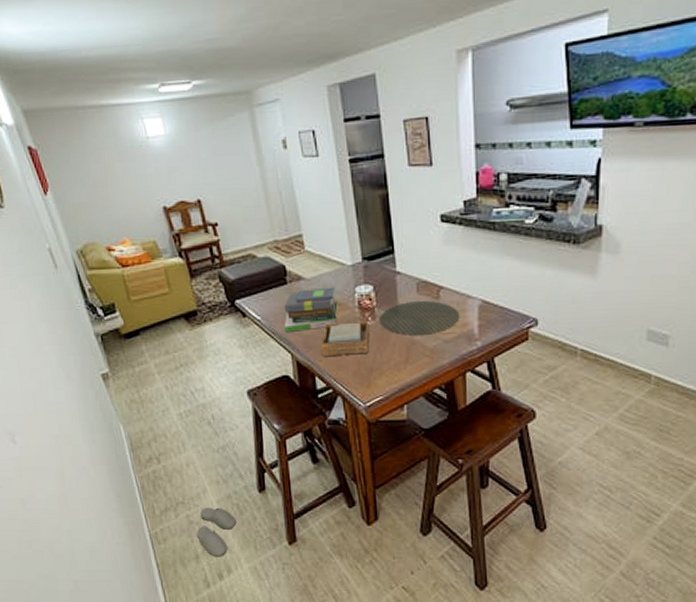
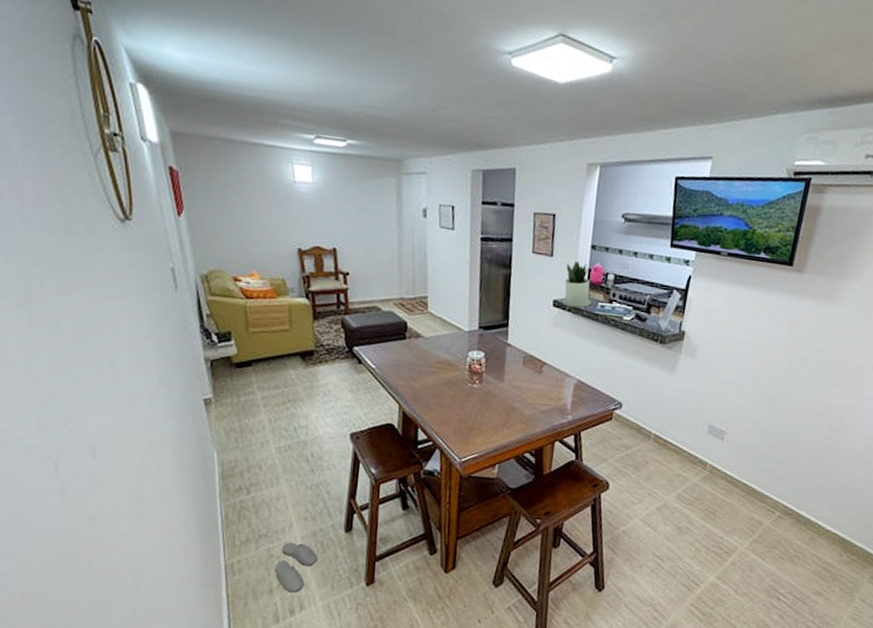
books: present [284,287,338,332] -> none [396,346,450,385]
napkin holder: present [320,320,370,357] -> none [427,380,476,414]
place mat: present [380,301,460,335] -> none [486,372,557,404]
planter: none [449,165,485,220] -> present [562,260,592,309]

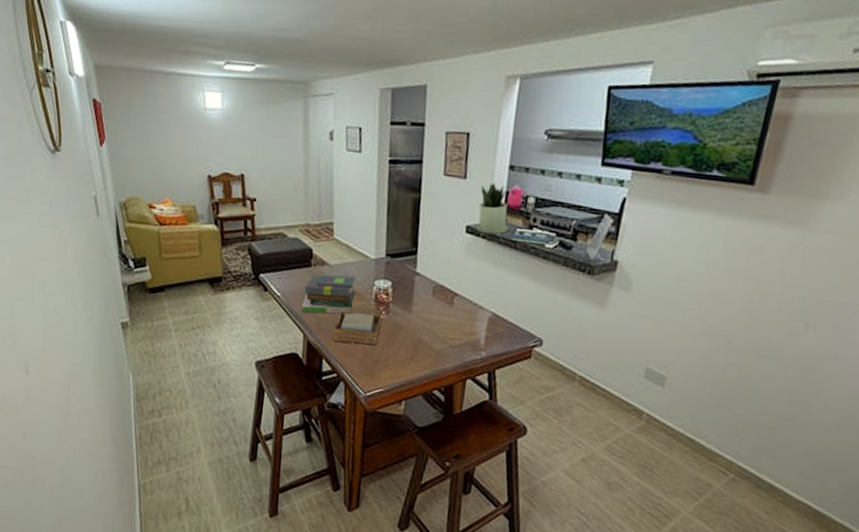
slippers: present [275,542,318,593] -> none [183,467,224,518]
books: none [396,346,450,385] -> present [301,274,356,314]
napkin holder: none [427,380,476,414] -> present [332,310,383,346]

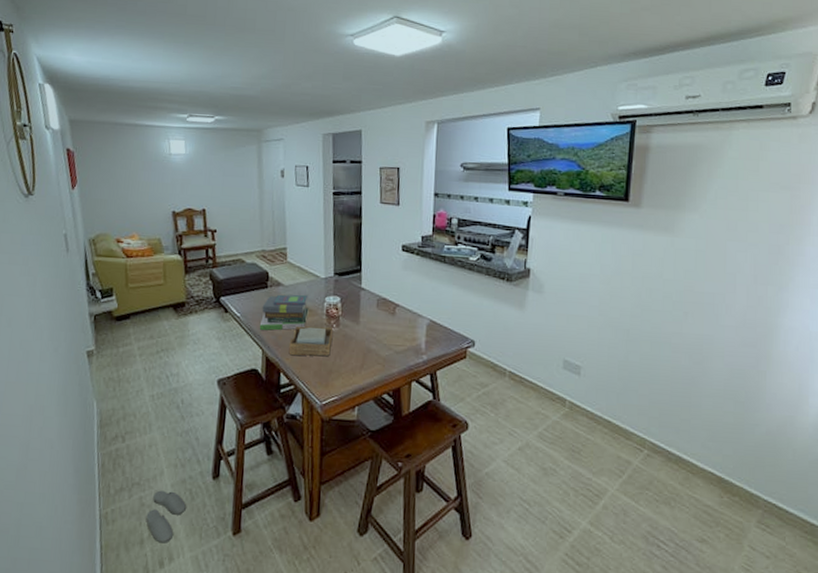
slippers: none [183,467,224,518] -> present [146,490,187,543]
planter: present [476,182,509,235] -> none [411,208,438,252]

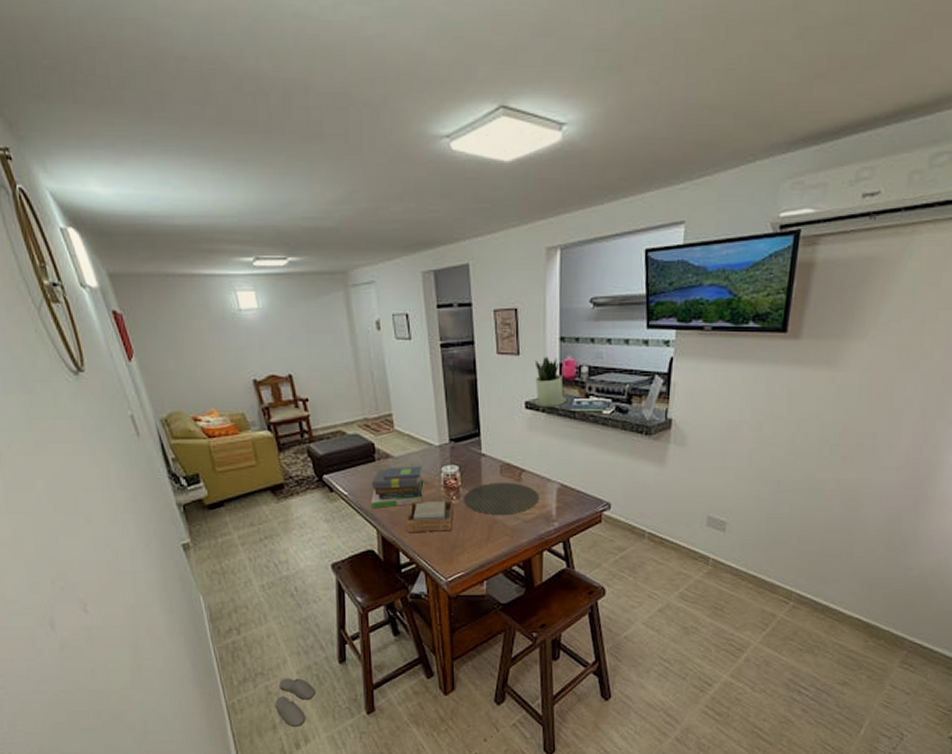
place mat: none [343,315,411,345] -> present [464,483,540,515]
planter: none [411,208,438,252] -> present [534,356,567,408]

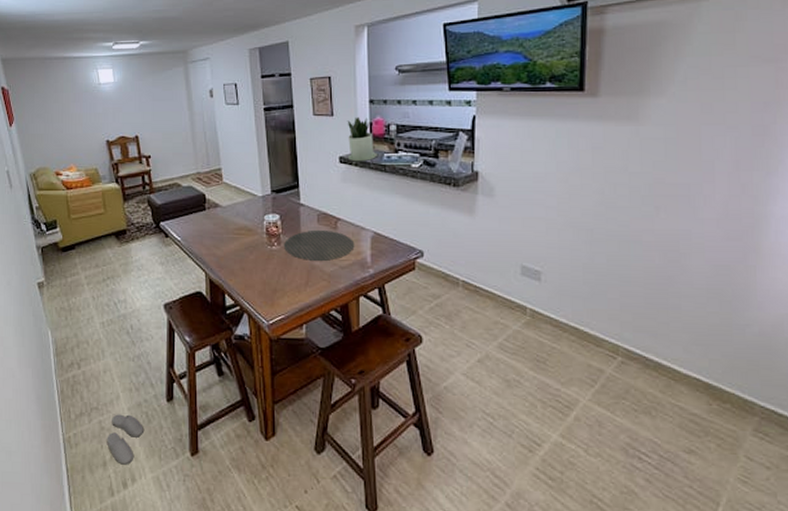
books: present [370,466,424,508] -> none [200,214,248,252]
napkin holder: present [406,499,454,533] -> none [231,245,275,277]

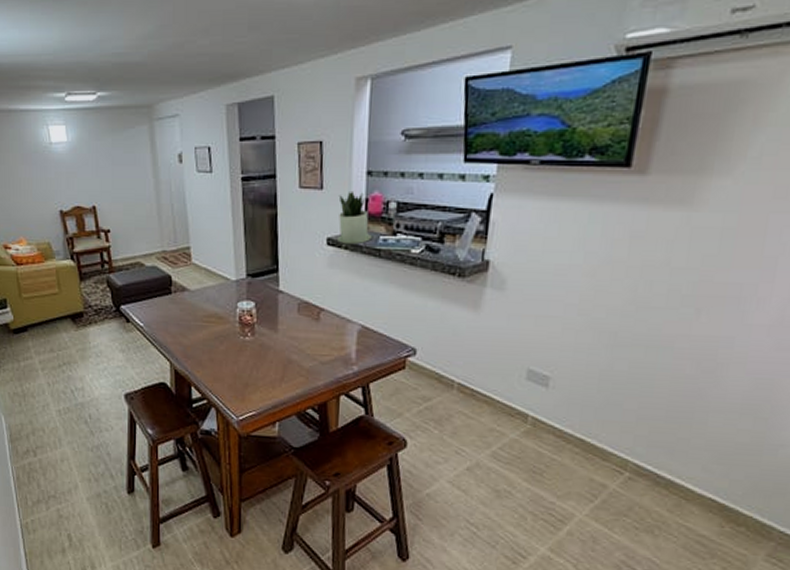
slippers: present [107,414,145,465] -> none [65,503,104,553]
place mat: present [284,231,355,261] -> none [259,321,339,355]

